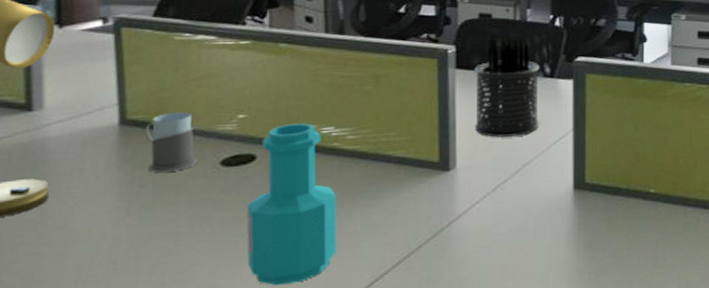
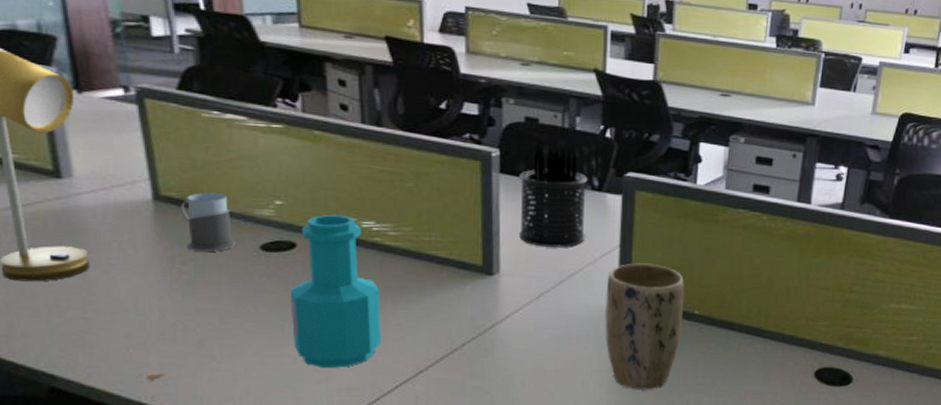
plant pot: none [562,145,640,280] -> present [605,263,685,391]

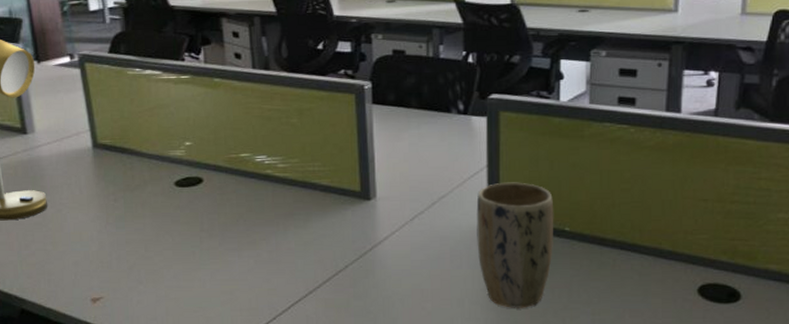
mug: present [181,192,237,252] -> none [113,138,156,189]
bottle: present [290,214,381,369] -> none [199,151,275,291]
pen holder: present [518,141,588,247] -> none [390,72,454,171]

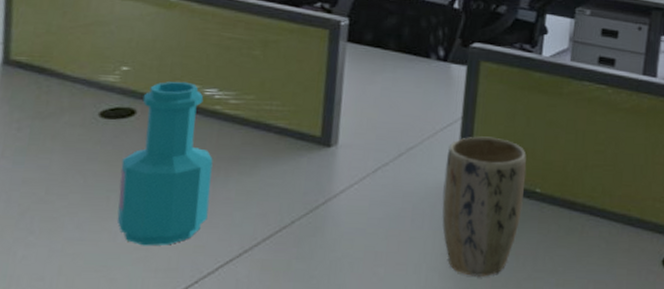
bottle: none [199,151,275,291] -> present [117,81,213,246]

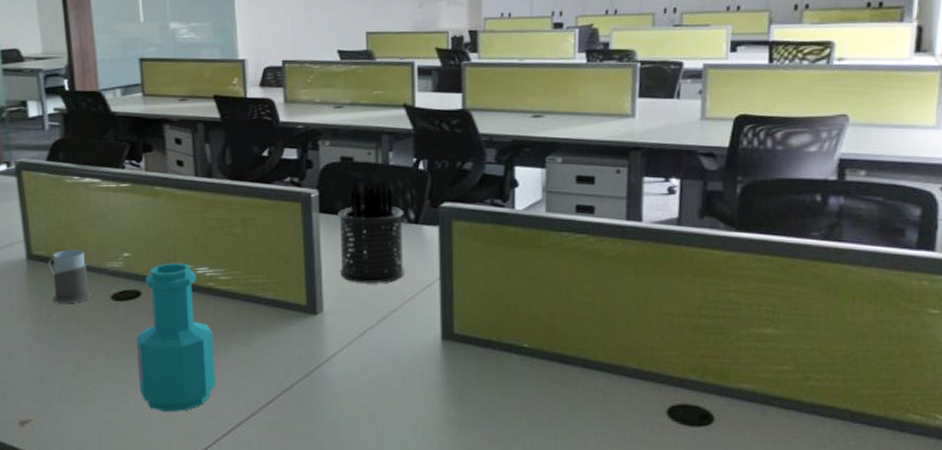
mug: none [26,57,77,118] -> present [48,249,92,303]
pen holder: none [360,11,434,119] -> present [338,179,405,283]
plant pot: present [442,136,527,278] -> none [429,295,512,433]

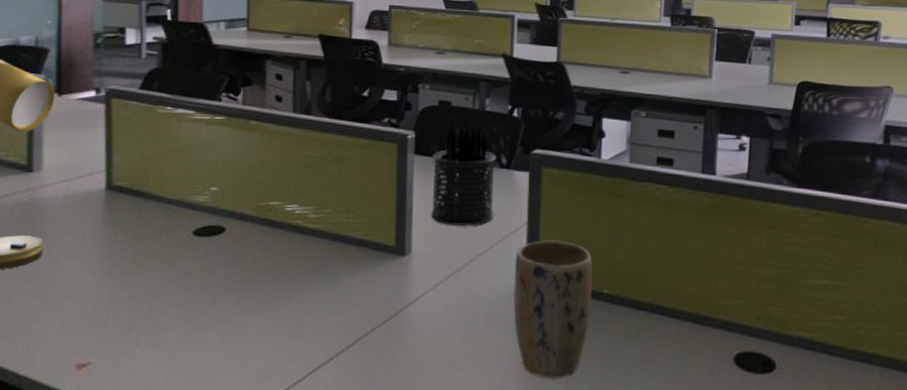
mug: present [48,249,92,303] -> none [128,181,173,238]
bottle: present [136,262,215,412] -> none [213,199,297,356]
plant pot: none [429,295,512,433] -> present [513,240,593,379]

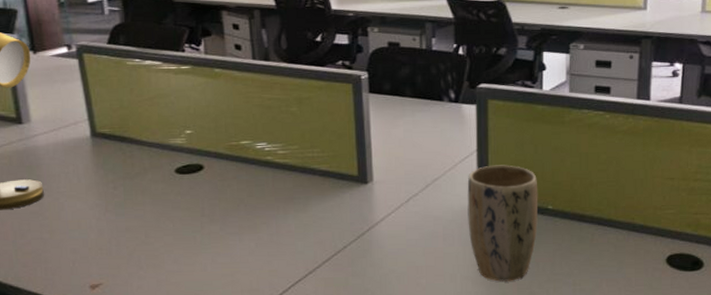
pen holder: present [430,123,497,226] -> none [386,63,446,156]

